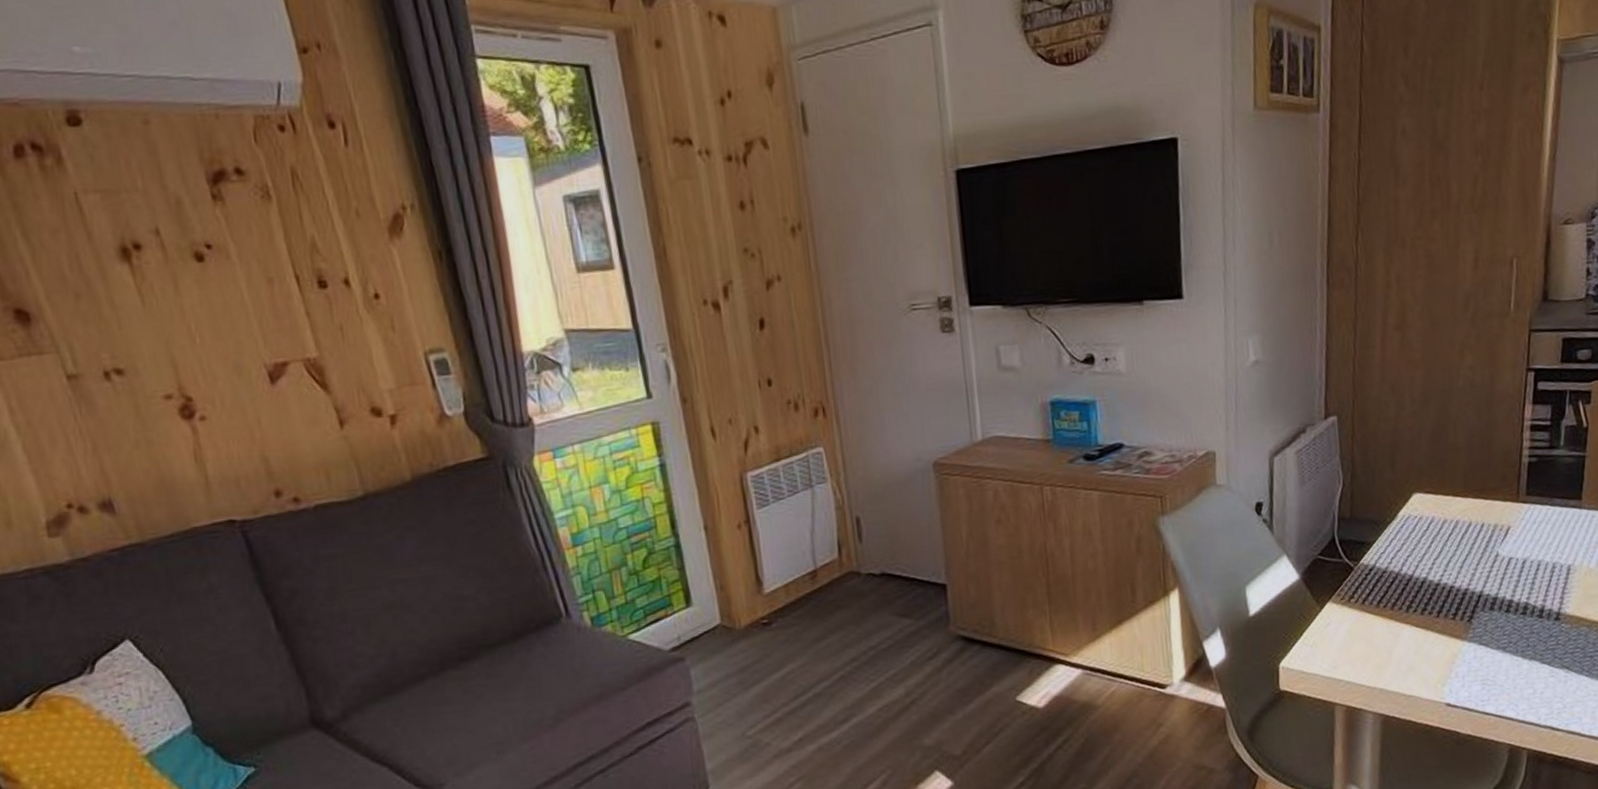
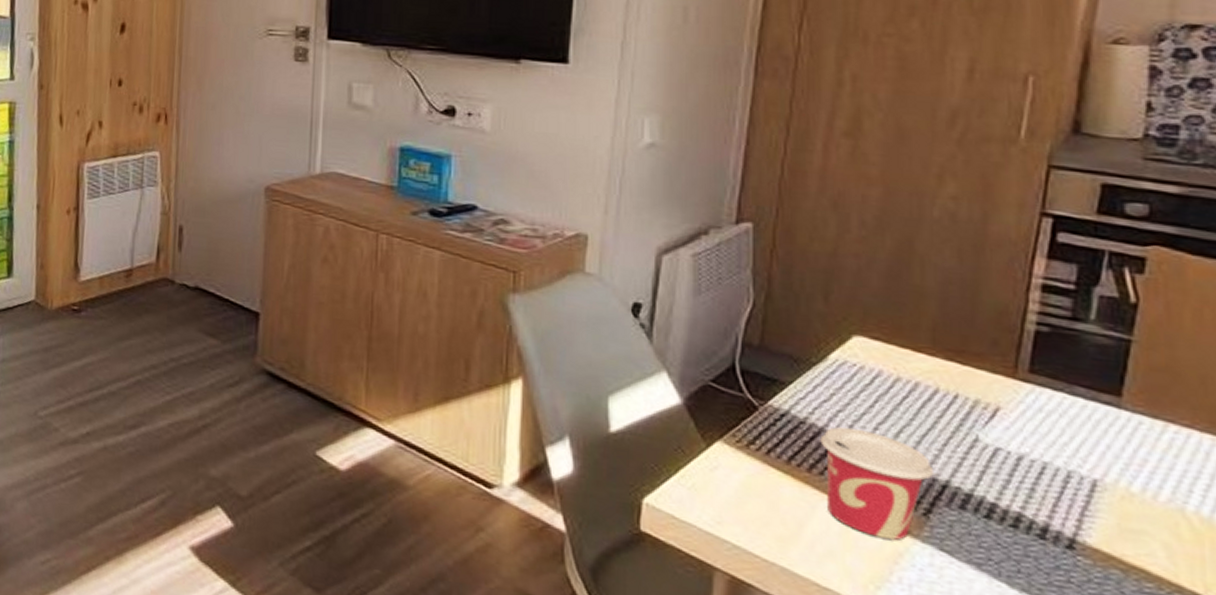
cup: none [1397,567,1473,647] -> present [820,427,934,540]

